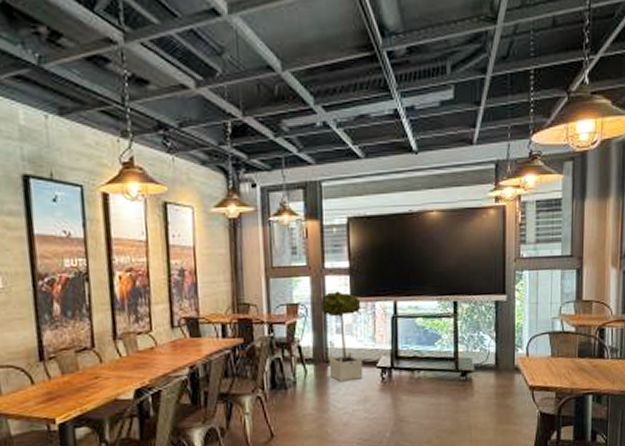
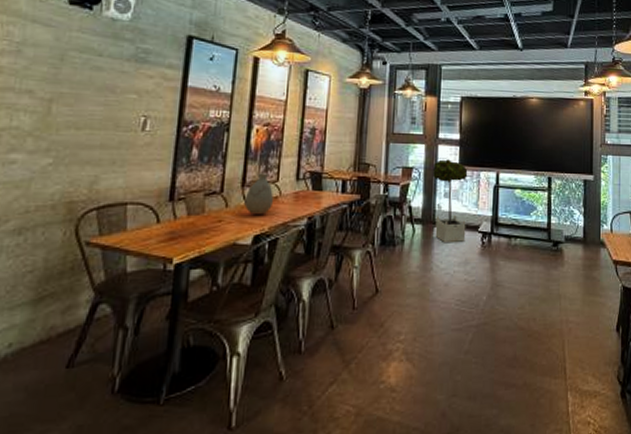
vase: none [117,323,150,368] -> present [243,173,273,214]

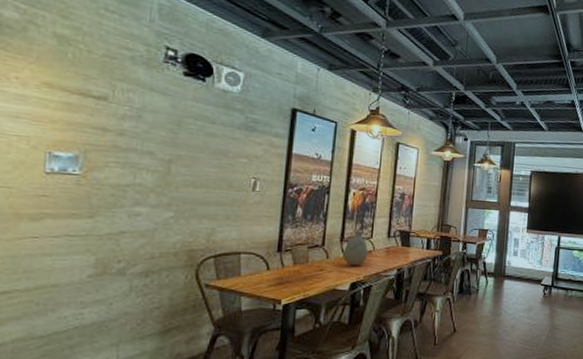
potted tree: present [432,159,468,243] -> none [504,223,535,294]

